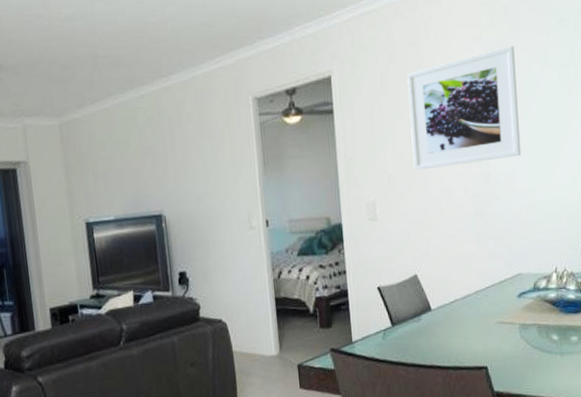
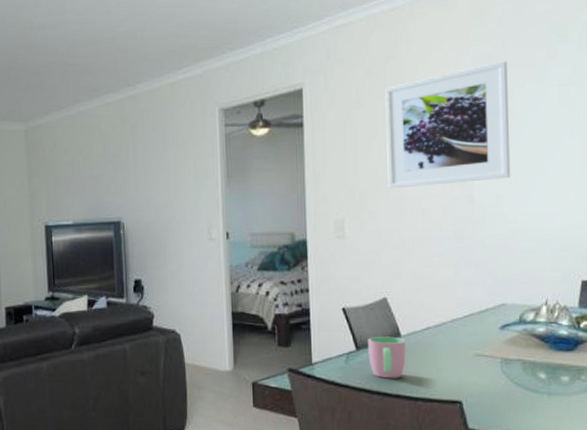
cup: none [402,311,437,351] -> present [368,336,406,379]

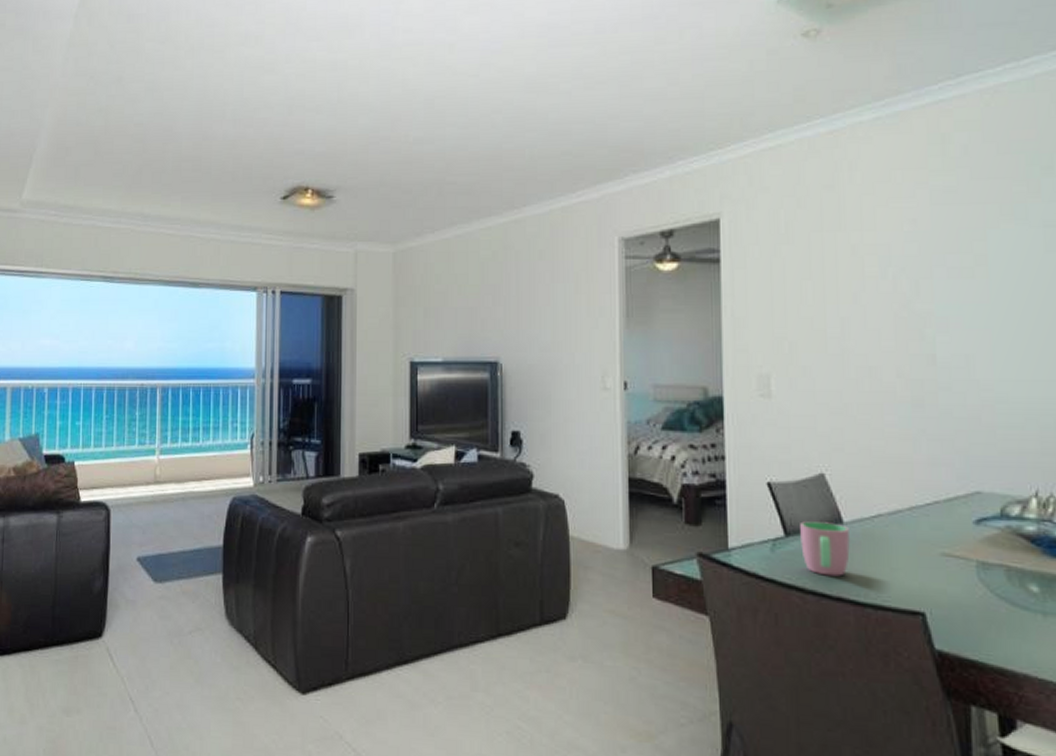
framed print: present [385,61,511,189] -> none [822,195,985,341]

